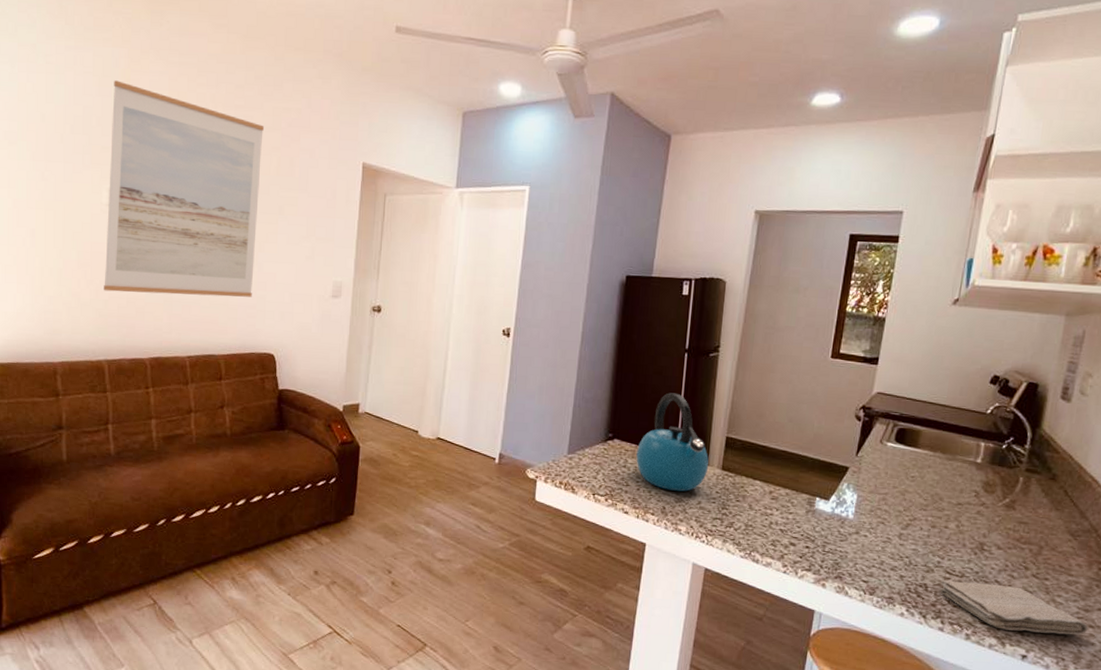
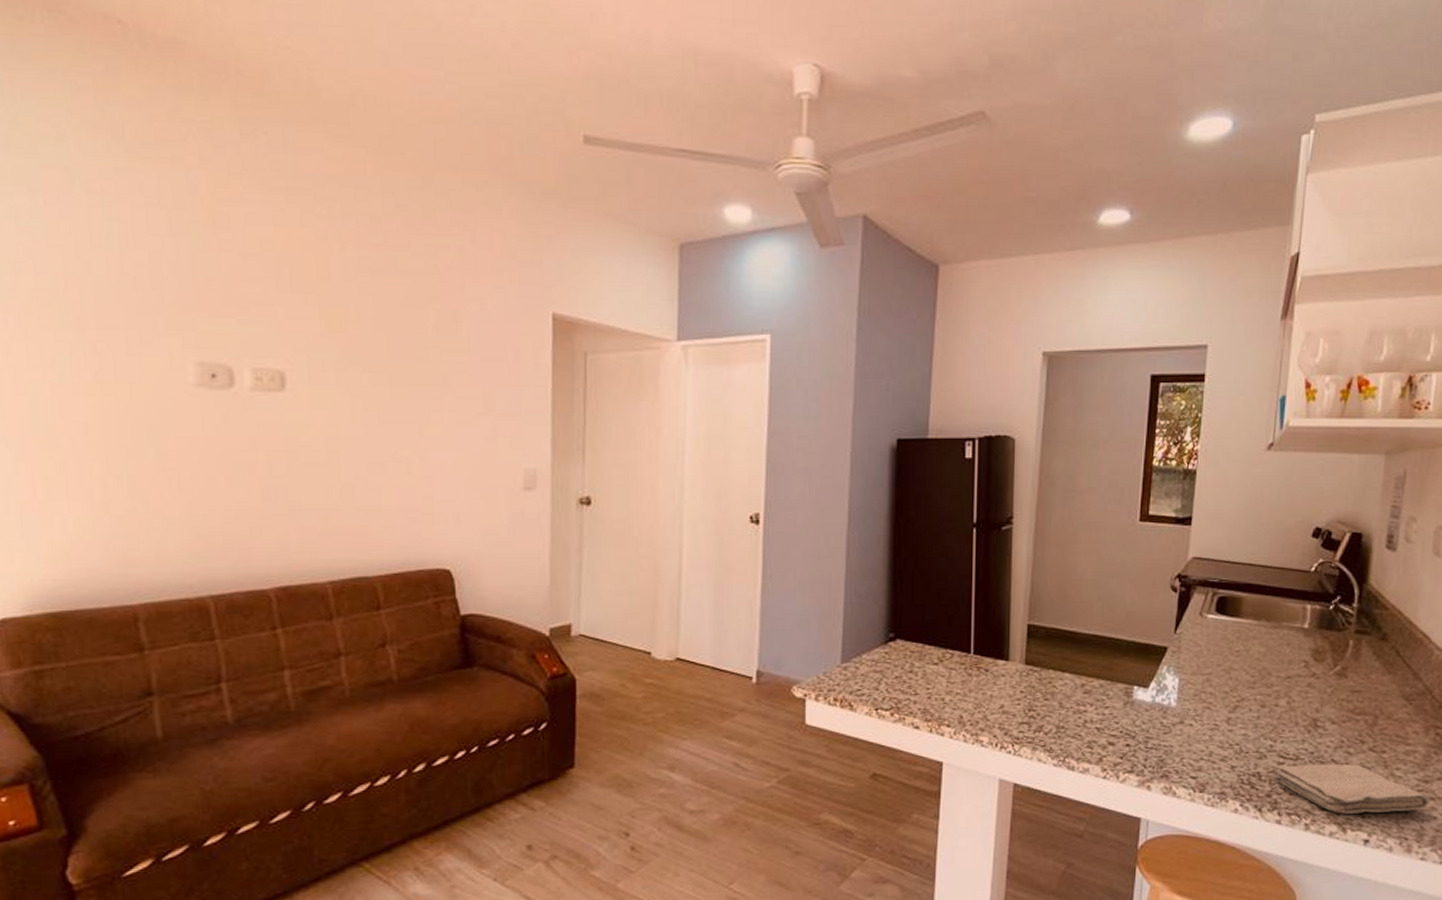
wall art: present [104,80,265,297] -> none [191,214,415,502]
kettle: present [636,392,709,492] -> none [924,577,1010,695]

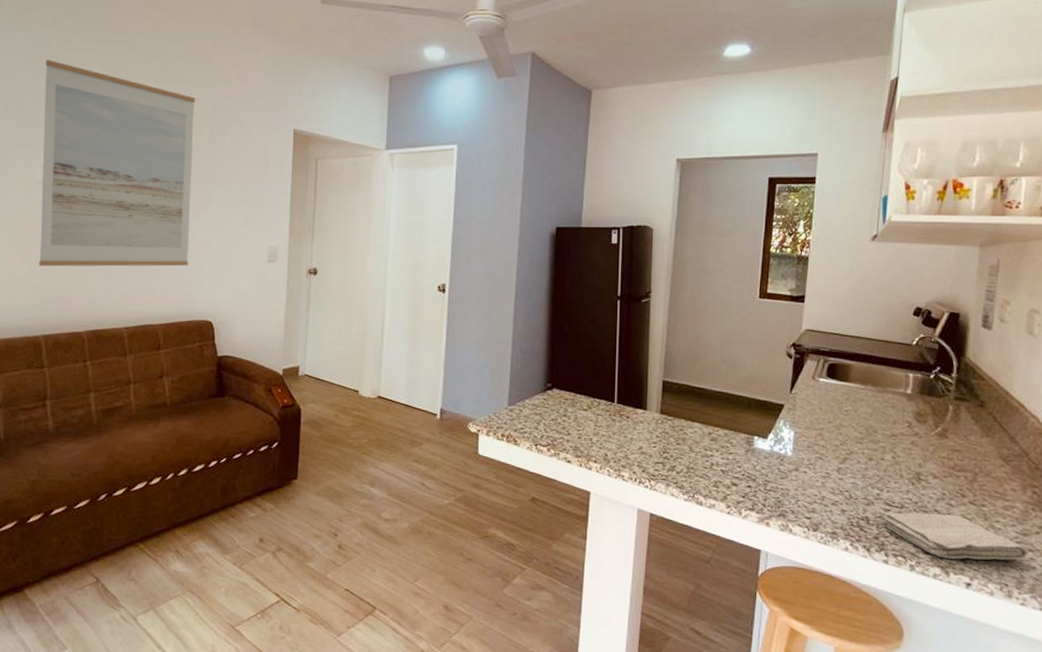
wall art: none [191,214,415,502] -> present [39,60,196,267]

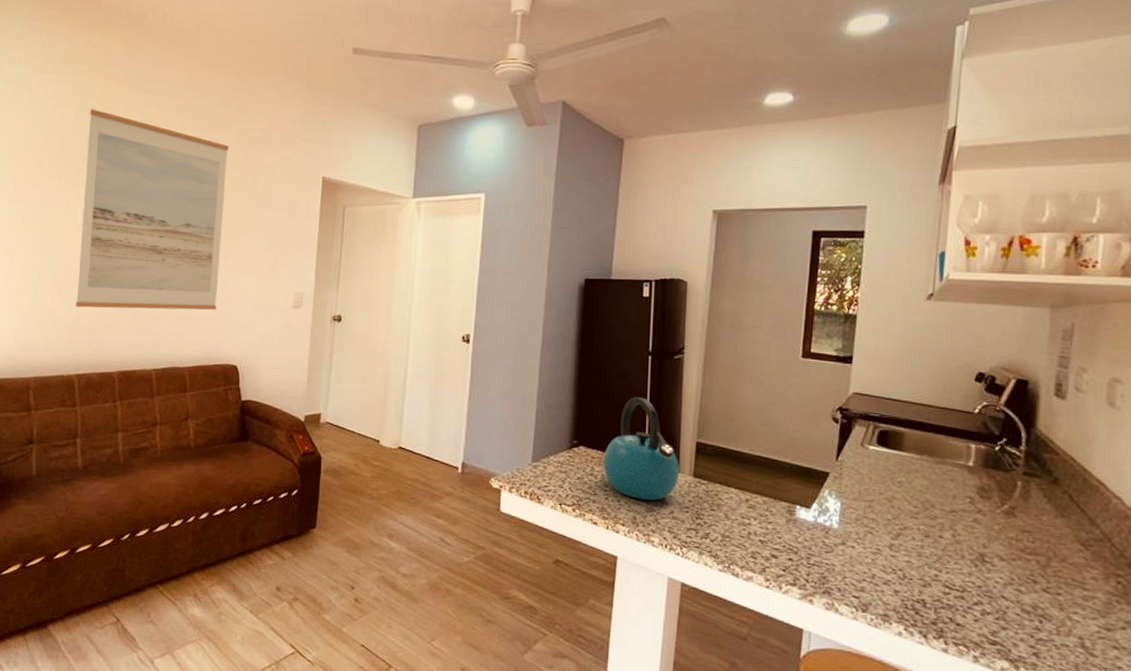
kettle: none [576,340,648,437] -> present [603,397,680,501]
washcloth: present [881,512,1028,560] -> none [939,595,1113,658]

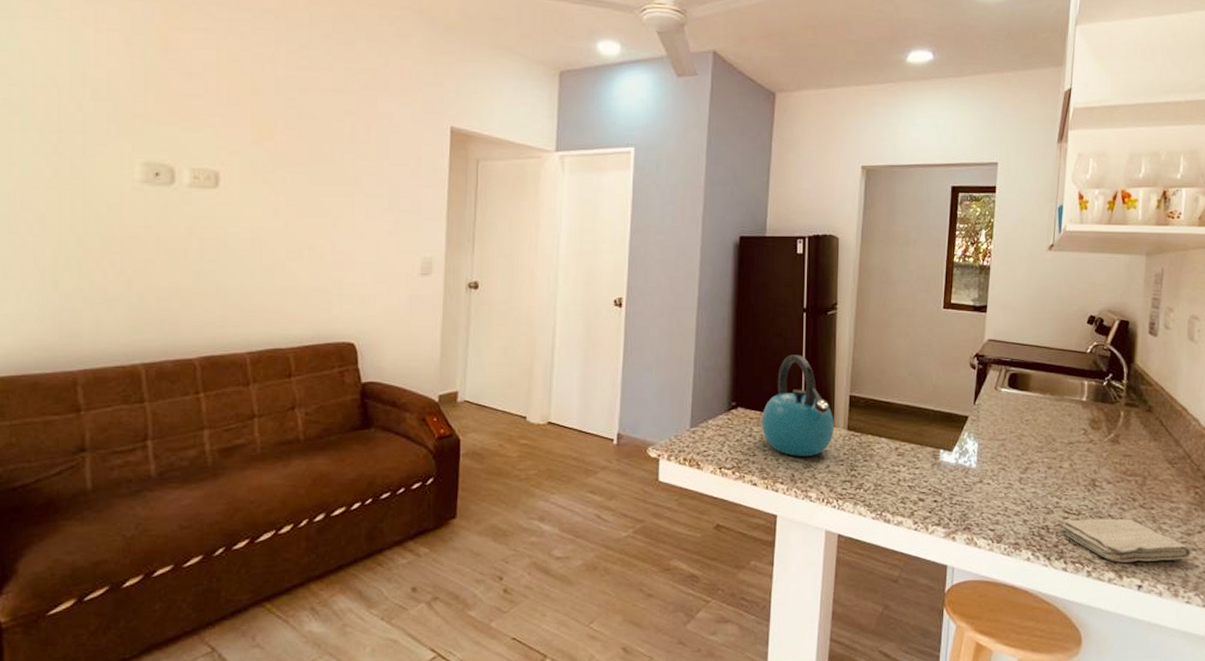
wall art: present [76,109,229,310] -> none [138,39,335,283]
washcloth: none [939,595,1113,658] -> present [1060,518,1192,563]

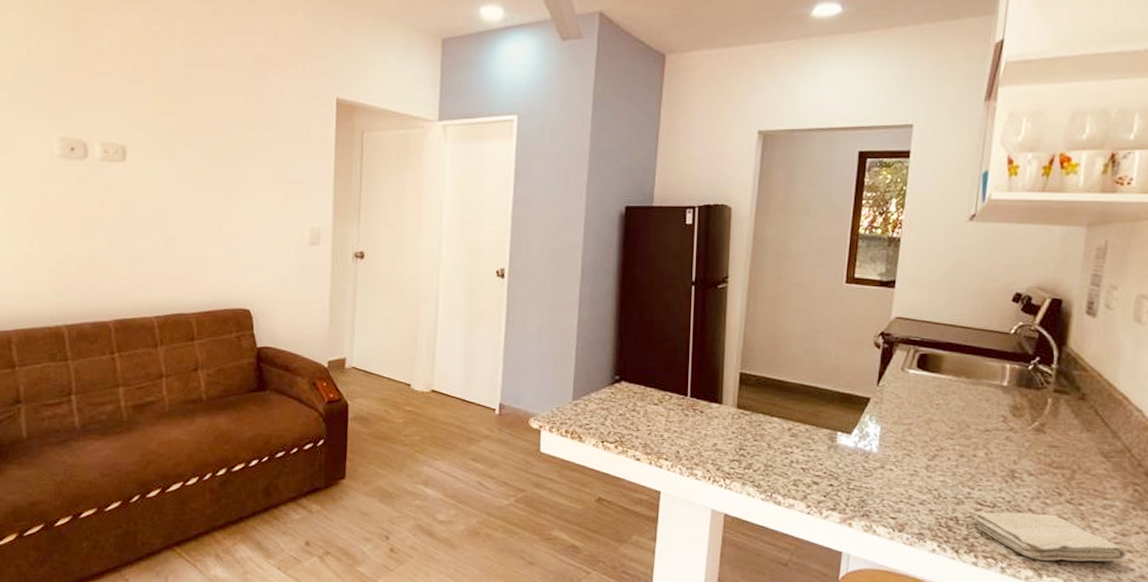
kettle: present [761,354,835,456] -> none [646,329,723,433]

